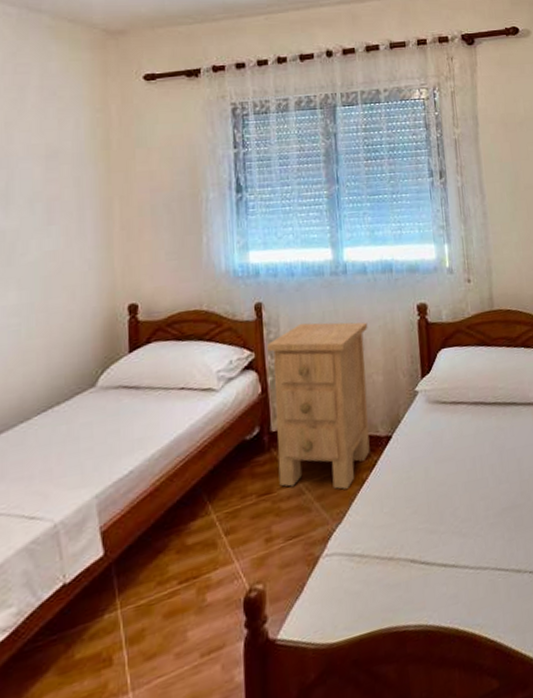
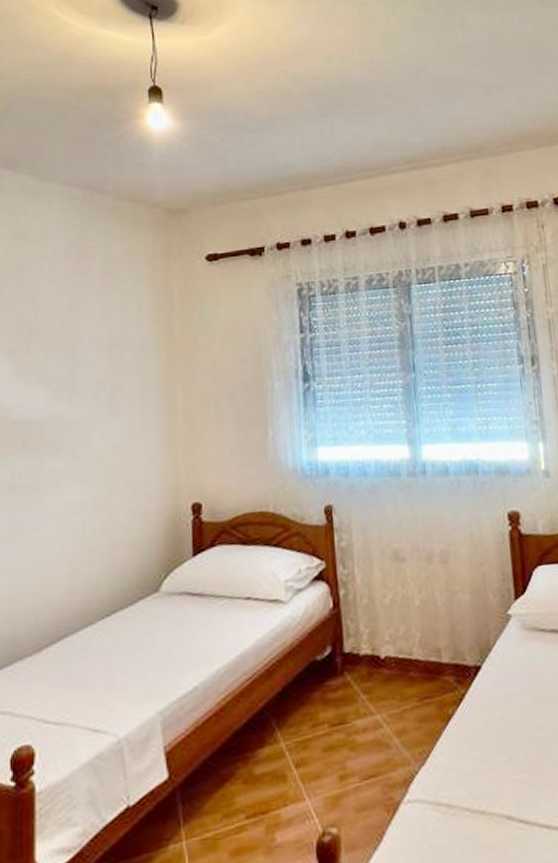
nightstand: present [267,322,370,490] -> none [339,529,456,725]

